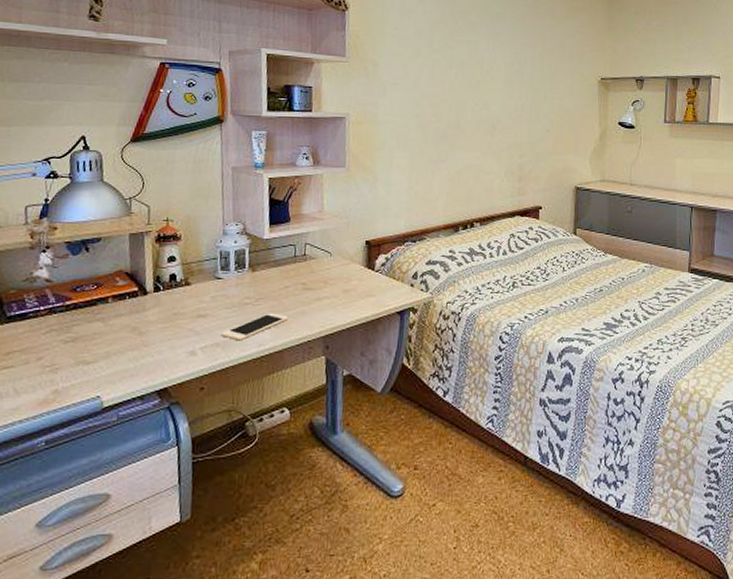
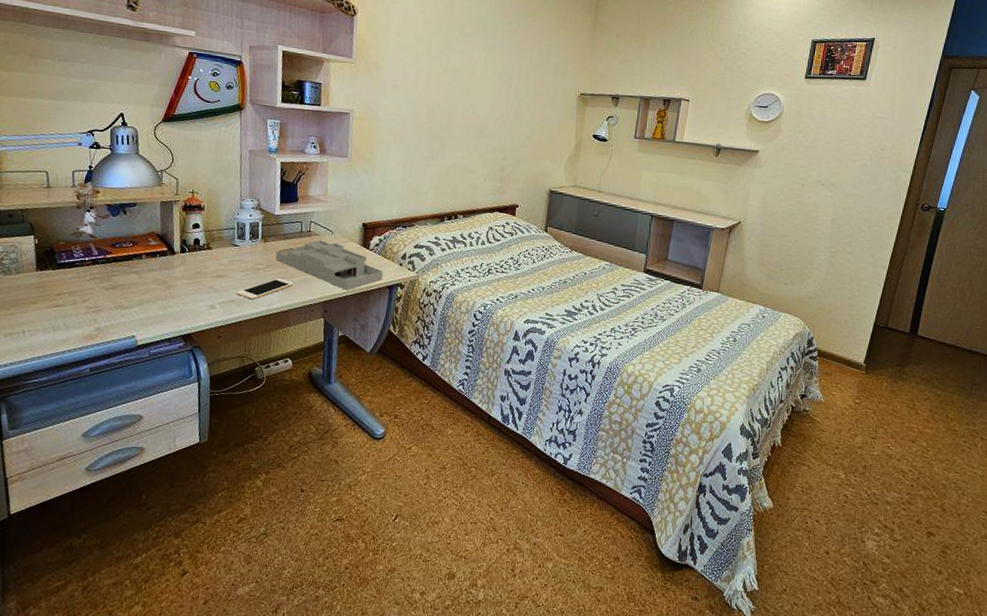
desk organizer: none [266,264,392,321] -> present [275,240,383,291]

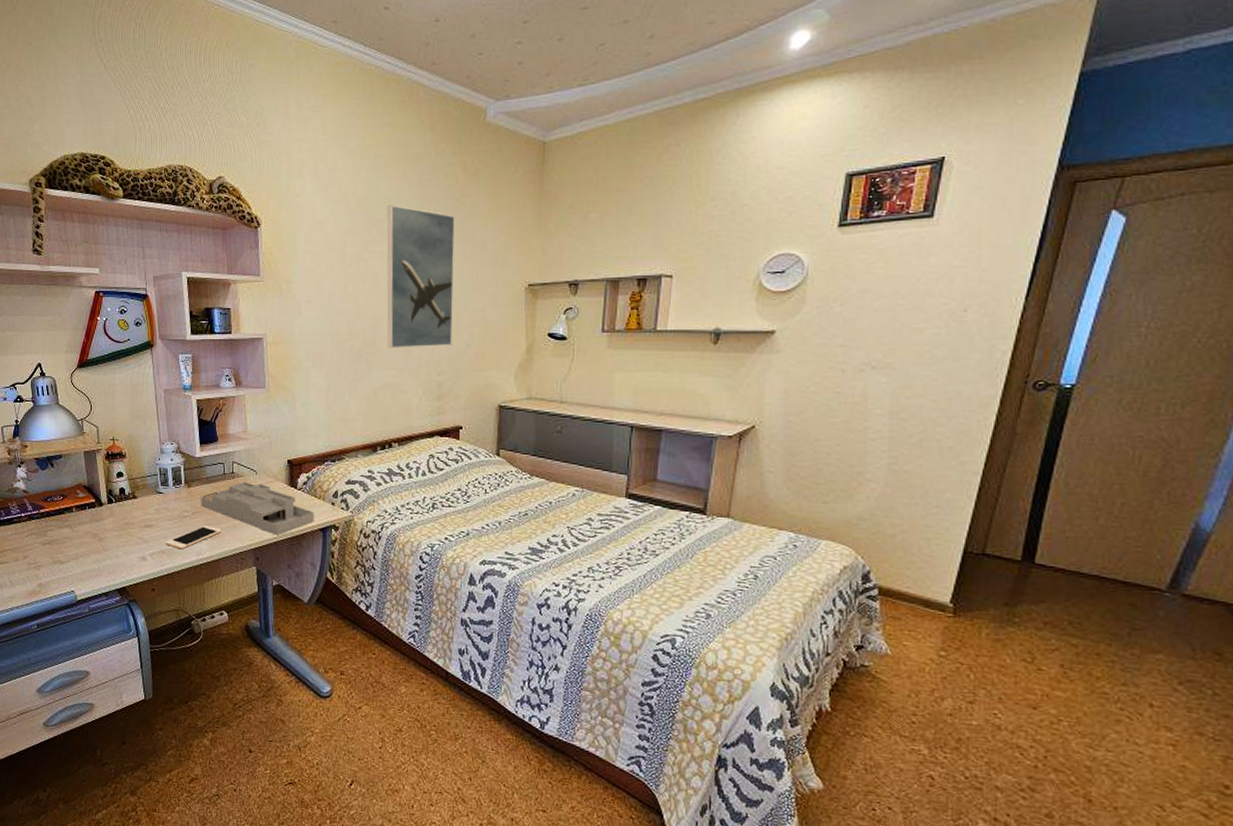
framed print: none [460,13,526,137] -> present [387,205,455,348]

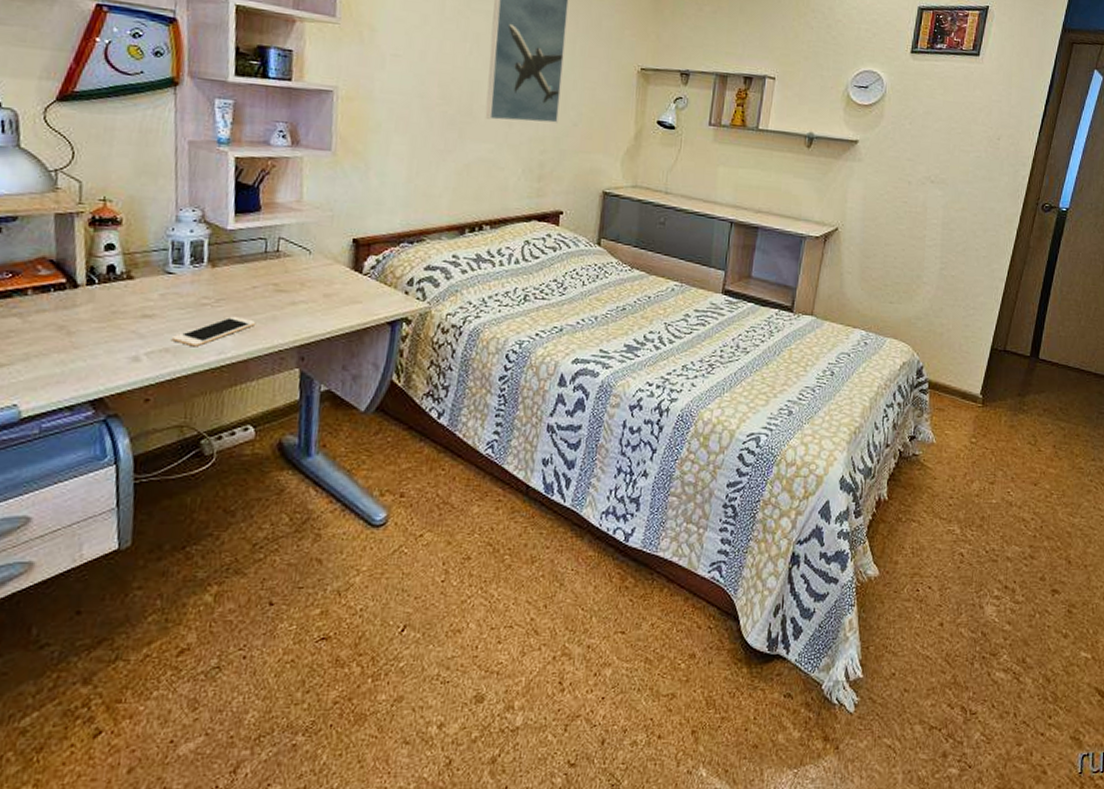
desk organizer: present [201,482,314,536] -> none [229,263,382,330]

